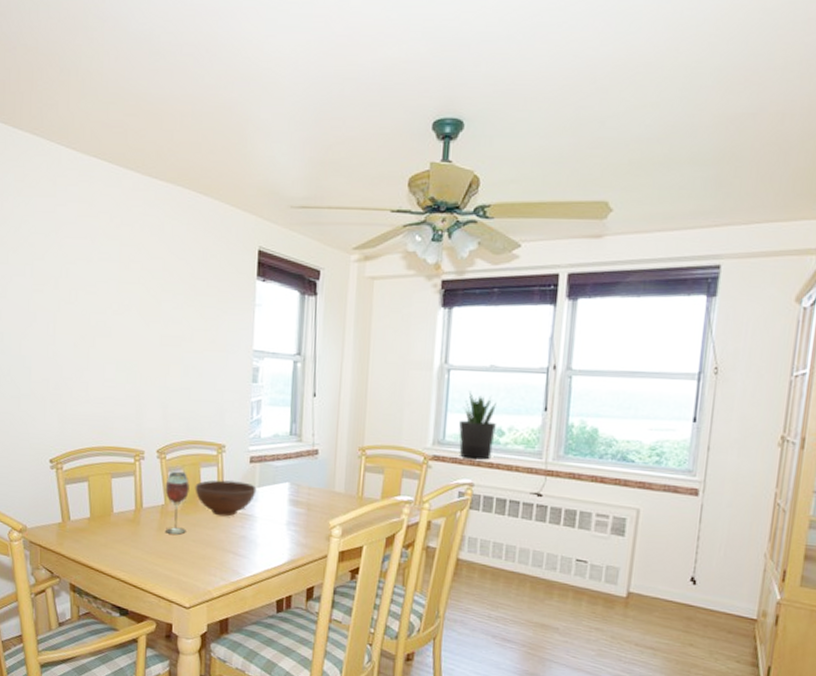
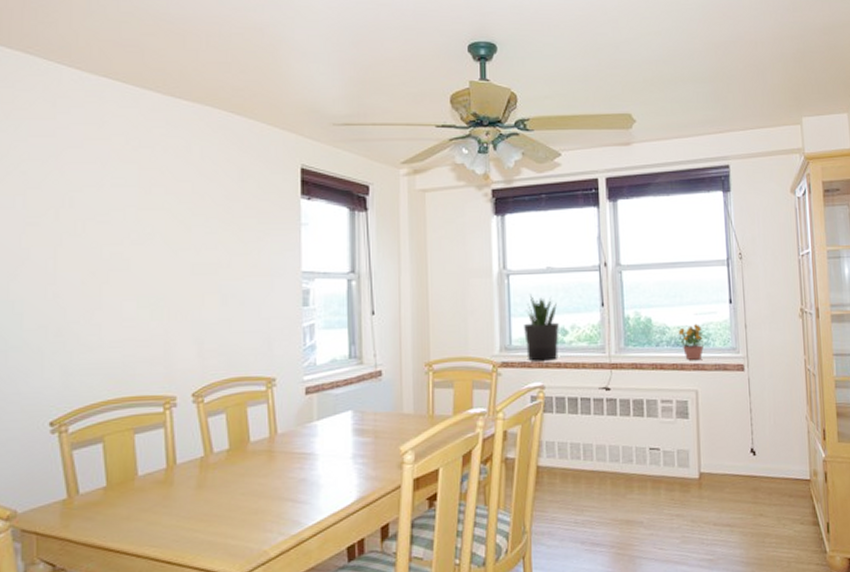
wineglass: present [165,471,190,535] -> none [204,414,234,491]
bowl: present [195,480,257,517] -> none [241,417,315,460]
flowerpot: none [626,439,657,478] -> present [678,324,705,360]

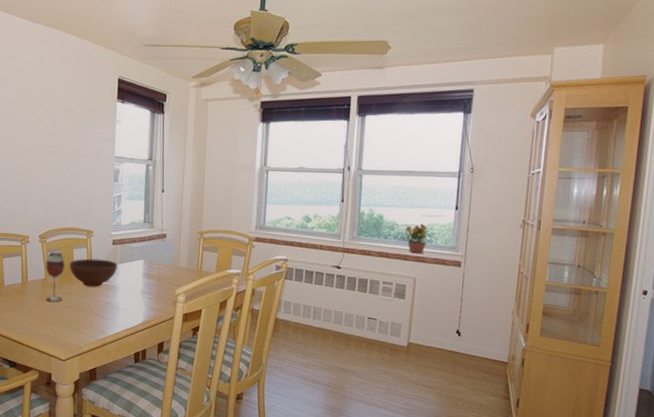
wineglass: none [204,414,234,491] -> present [45,252,65,302]
bowl: none [241,417,315,460] -> present [69,258,118,288]
planter: present [524,293,559,361] -> none [276,187,304,241]

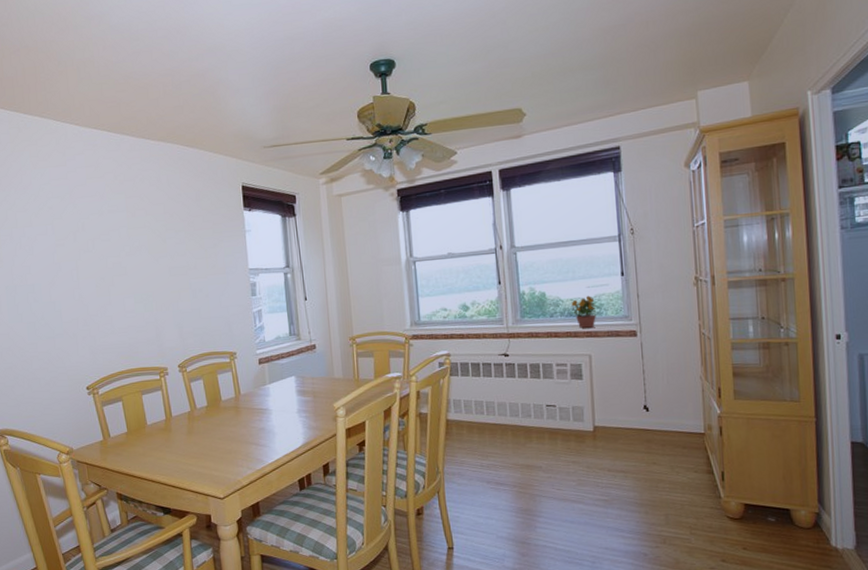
wineglass: present [45,252,65,302] -> none [189,380,212,436]
bowl: present [69,258,118,288] -> none [215,381,268,414]

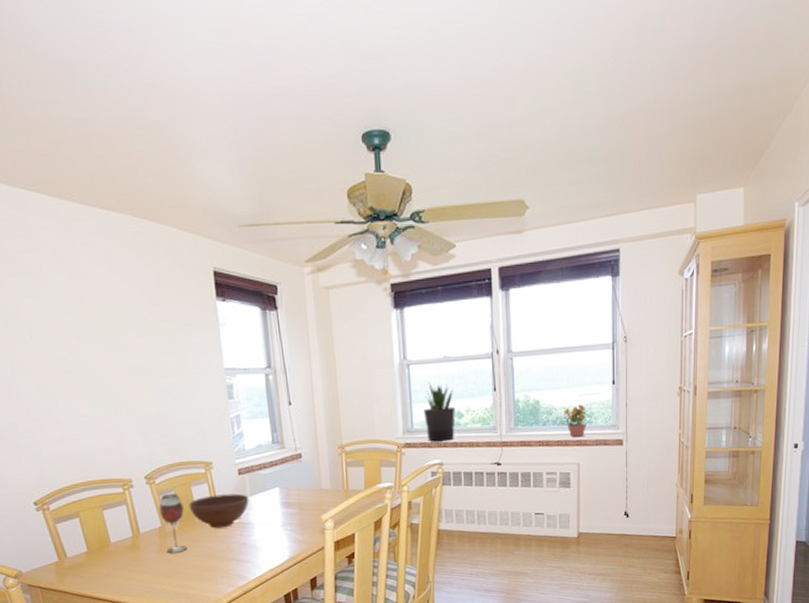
wineglass: none [189,380,212,436] -> present [158,493,187,553]
bowl: none [215,381,268,414] -> present [188,493,249,529]
planter: none [430,276,462,334] -> present [424,381,456,442]

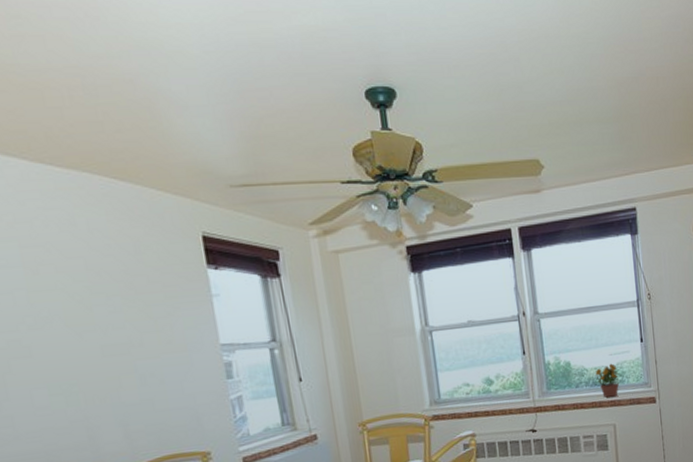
planter: present [424,381,456,442] -> none [450,348,486,412]

